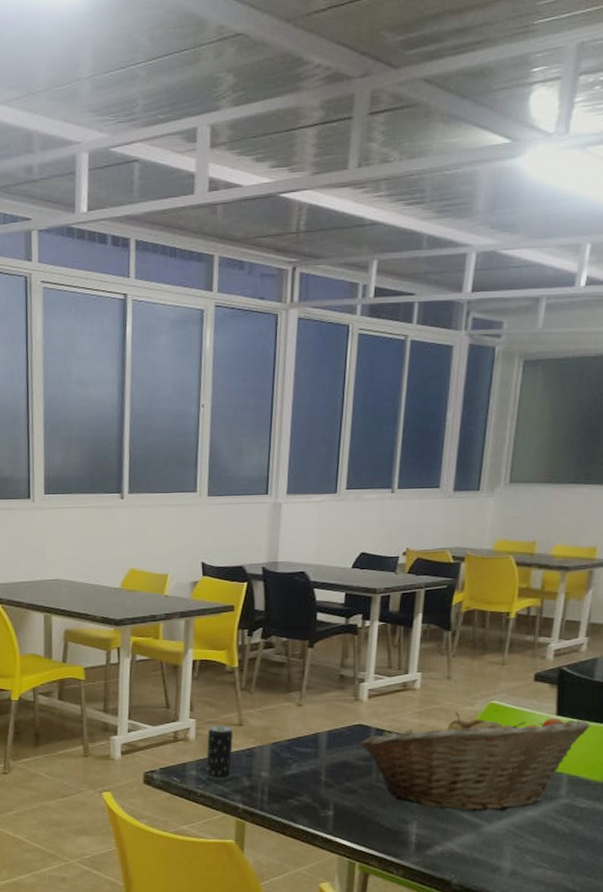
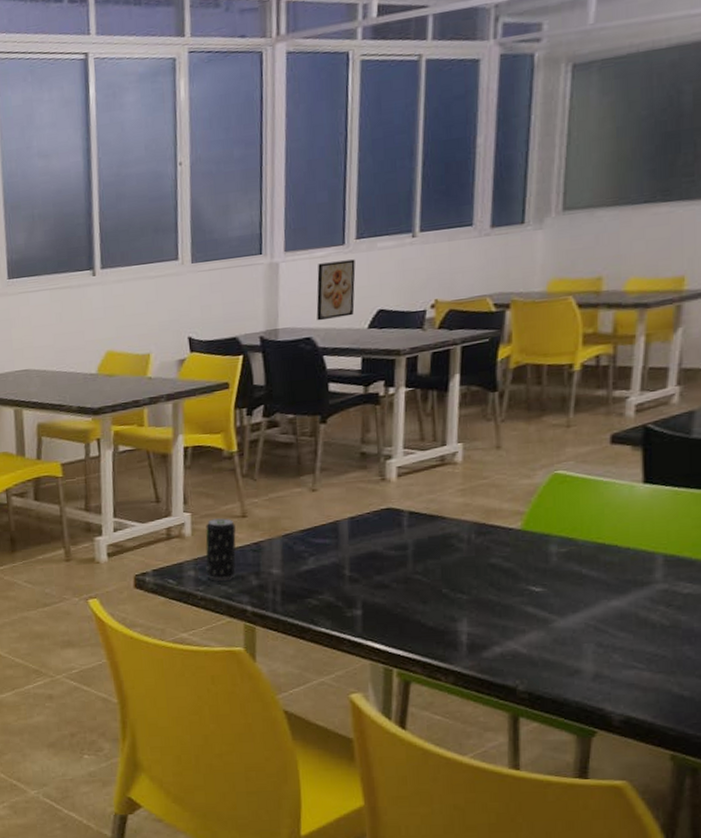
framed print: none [310,507,344,558] -> present [316,259,356,321]
fruit basket: present [360,711,590,812] -> none [390,486,690,605]

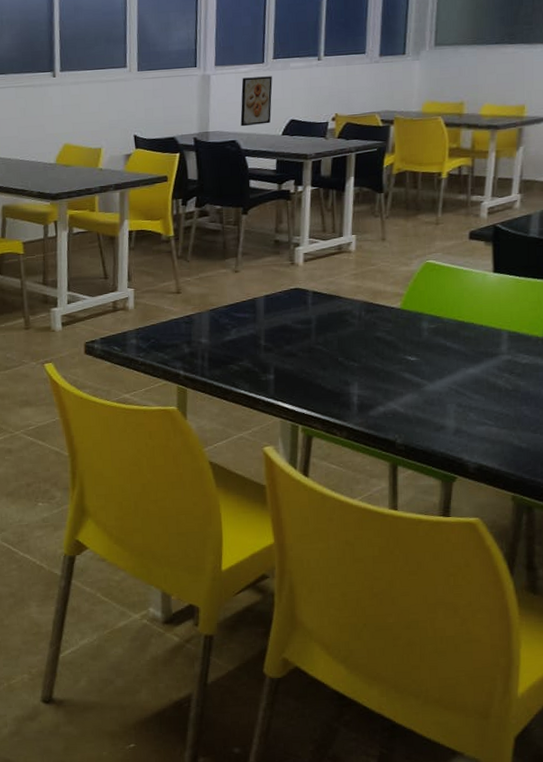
beverage can: present [205,518,236,581] -> none [146,294,172,349]

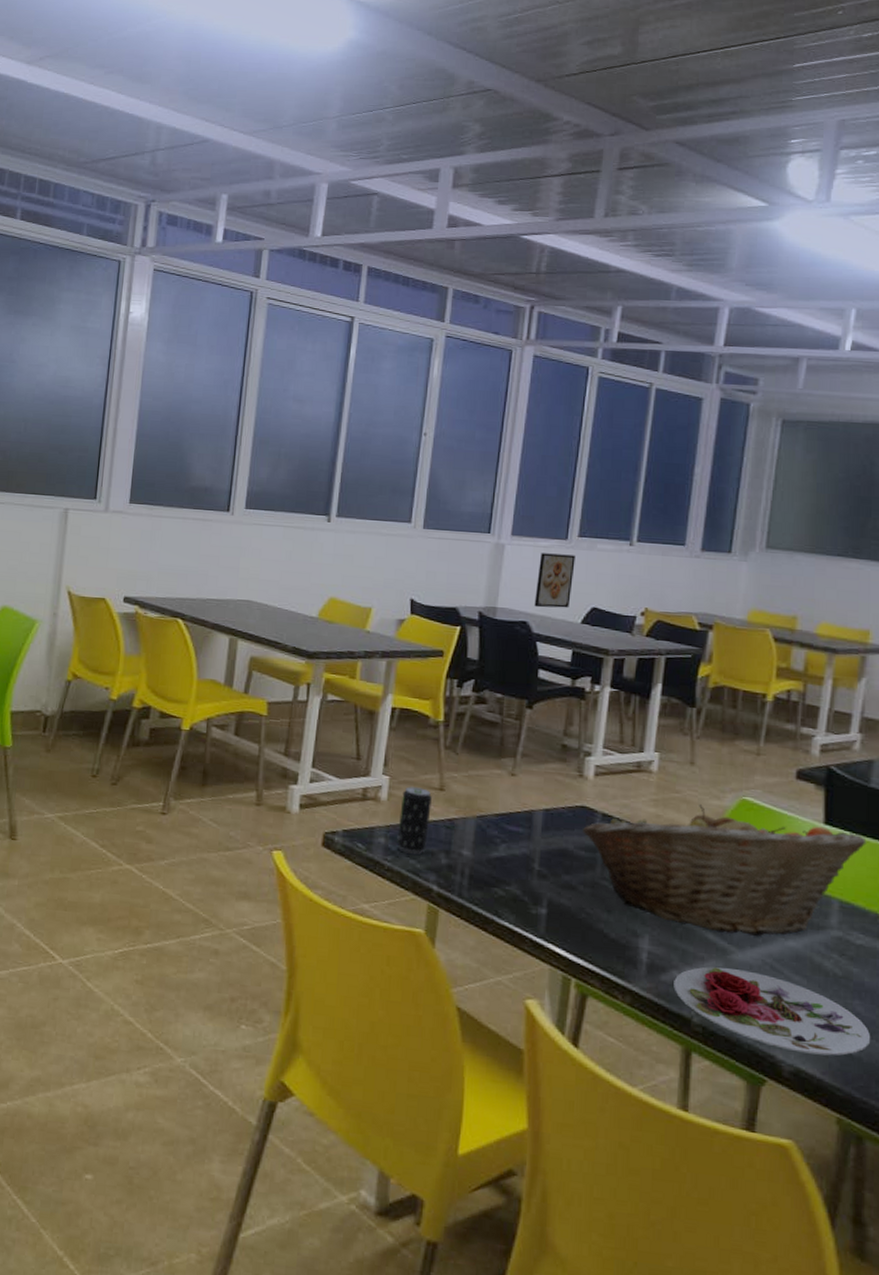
beverage can: none [146,294,172,349] -> present [397,786,432,854]
fruit basket: none [298,272,528,371] -> present [583,804,867,936]
plate: none [380,397,536,452] -> present [674,966,871,1056]

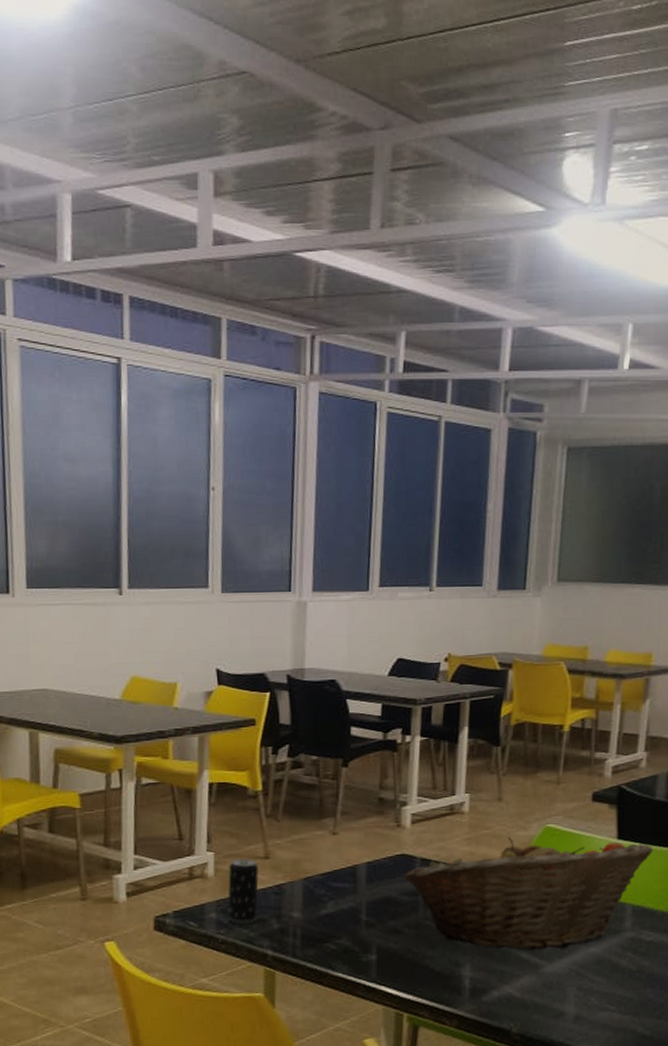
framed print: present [534,553,575,608] -> none [341,606,378,664]
plate: present [674,966,871,1056] -> none [494,980,661,1041]

